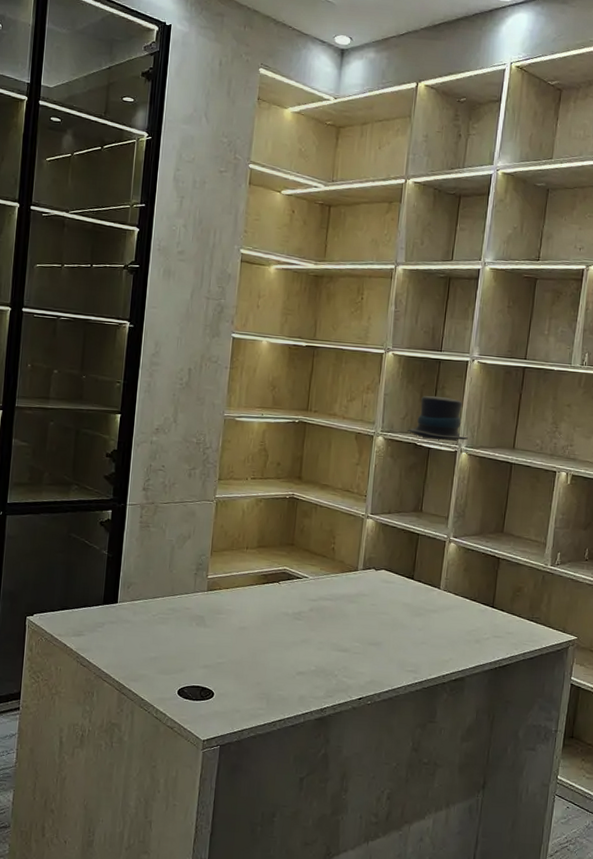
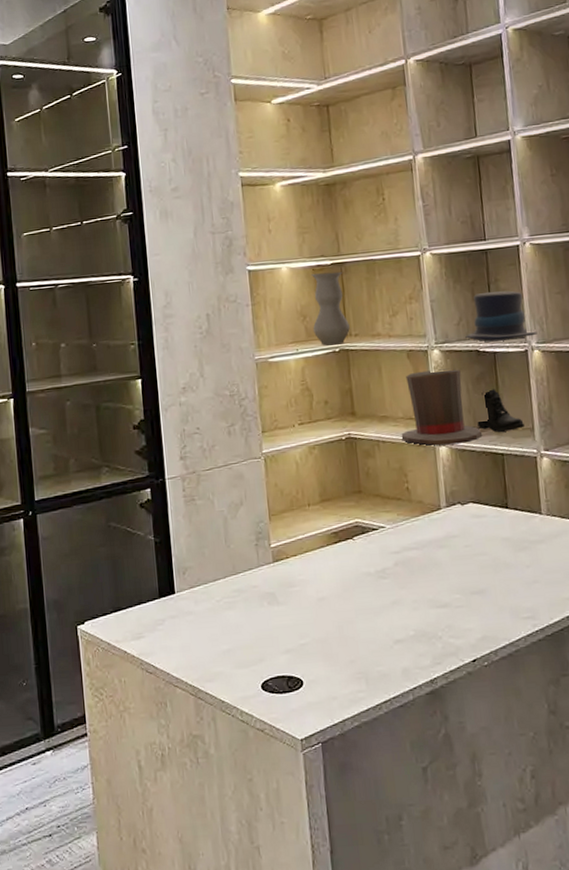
vase: none [279,352,314,417] -> present [312,271,350,346]
hat: none [336,452,405,520] -> present [401,368,483,446]
boot: none [402,478,441,516] -> present [477,389,524,432]

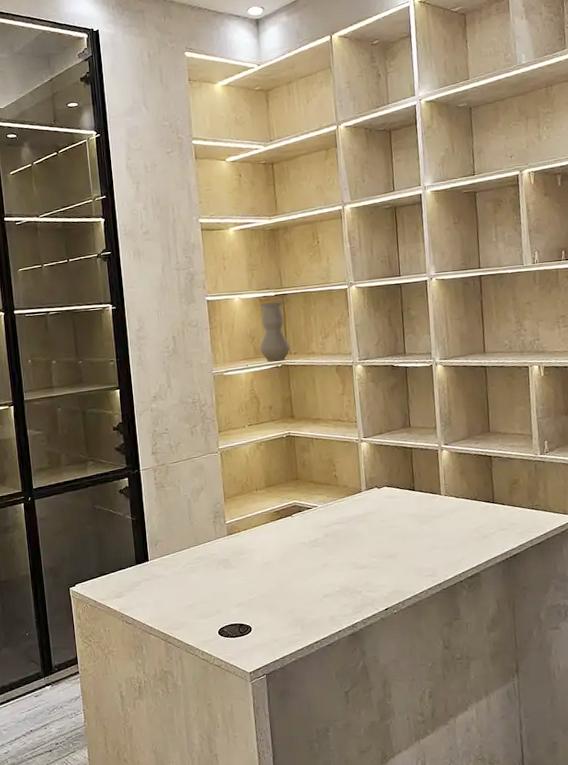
hat: present [401,368,483,446] -> none [330,380,396,442]
hat: present [465,290,538,342] -> none [383,317,441,358]
boot: present [477,389,524,432] -> none [391,396,429,431]

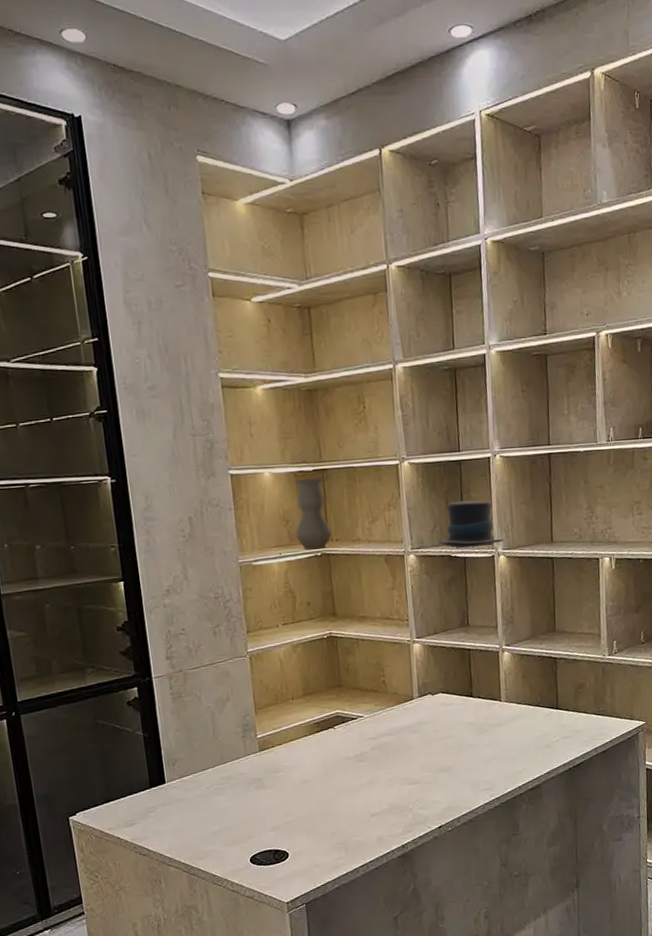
hat: none [383,317,441,358] -> present [439,500,504,548]

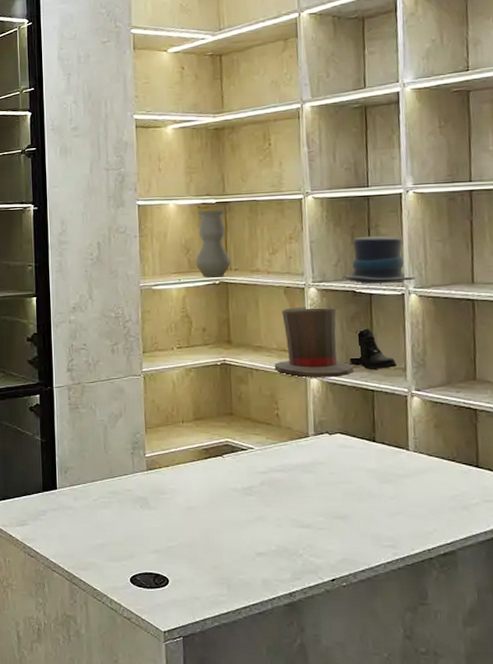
hat: none [378,572,452,643] -> present [274,306,354,378]
boot: none [448,591,489,630] -> present [349,328,397,369]

